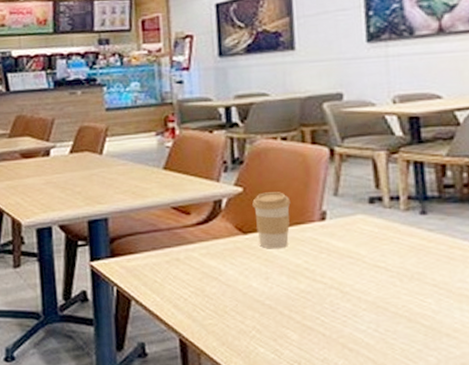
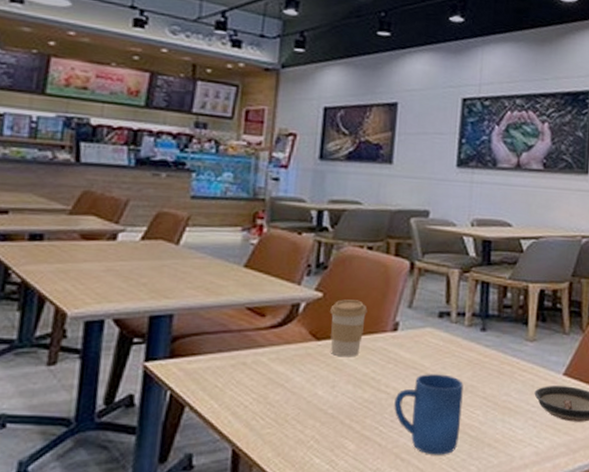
mug: none [333,262,411,345] -> present [394,374,463,455]

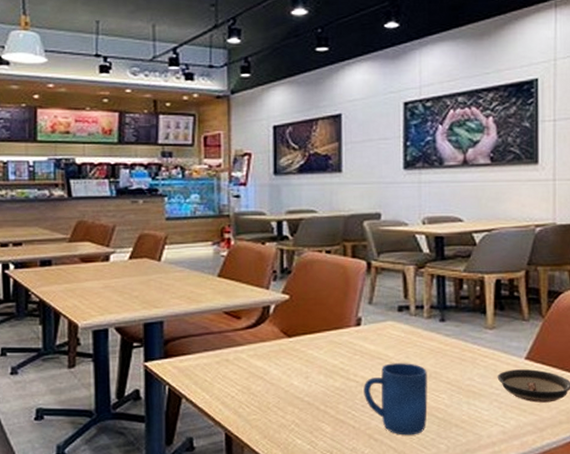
coffee cup: present [330,299,368,357] -> none [297,300,331,351]

